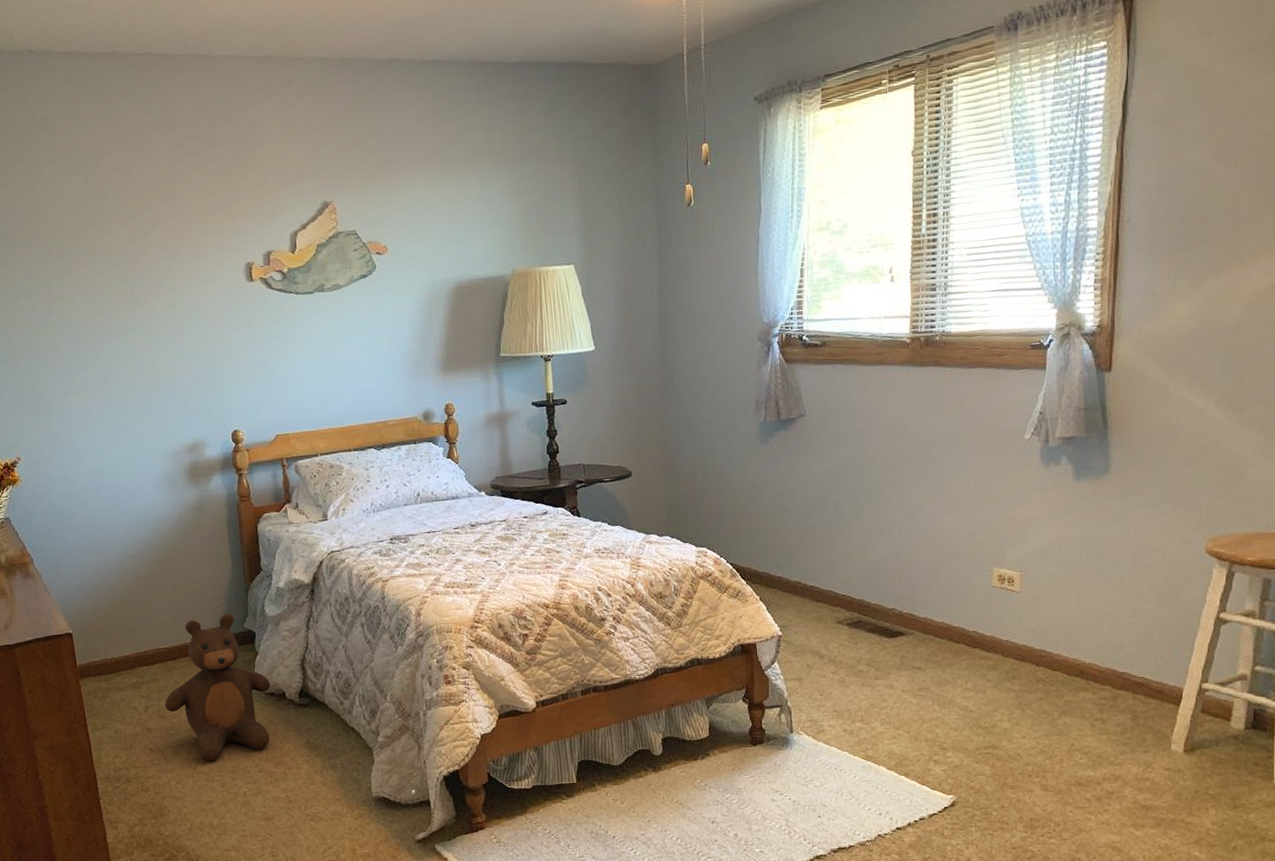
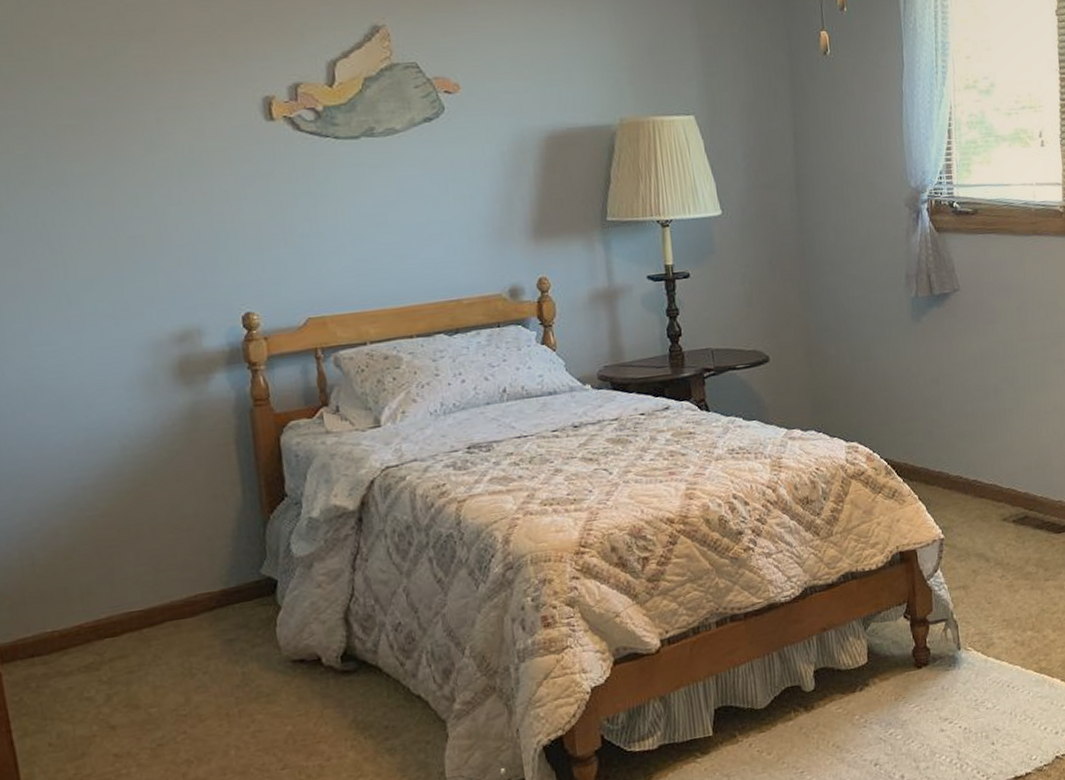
teddy bear: present [164,614,270,762] -> none [137,557,299,763]

